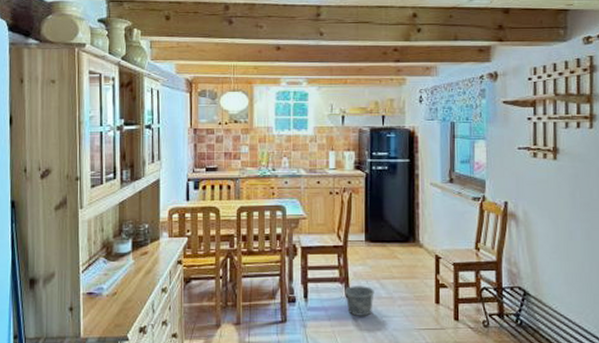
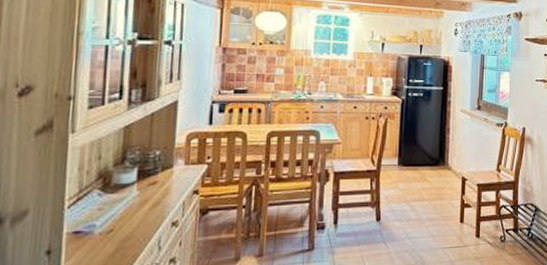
bucket: present [345,275,375,316] -> none [375,199,404,239]

